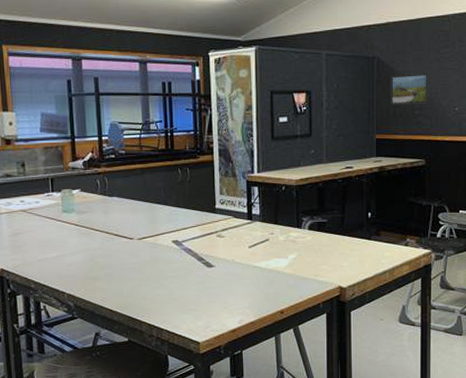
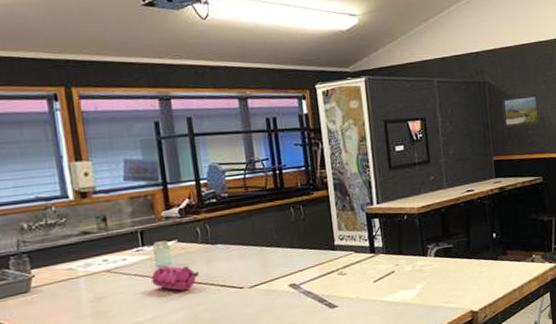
pencil case: none [58,211,97,236] -> present [151,265,199,291]

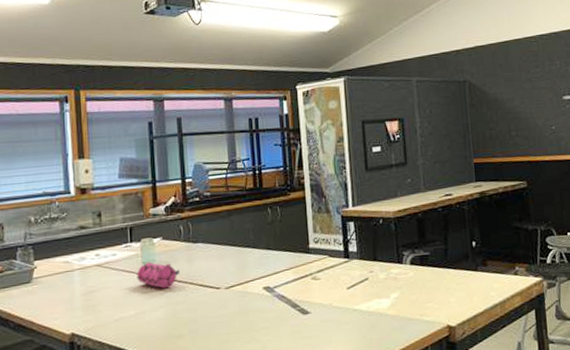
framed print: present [502,94,540,128] -> none [483,93,524,128]

